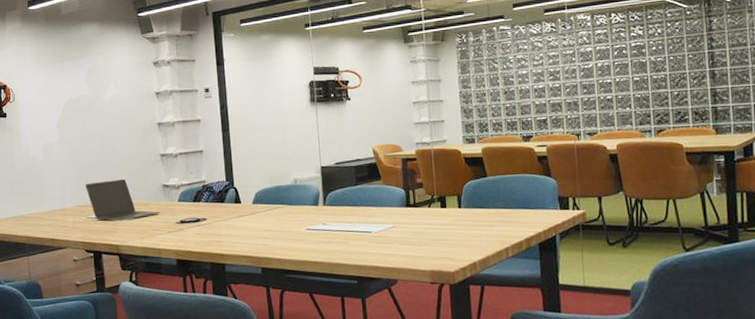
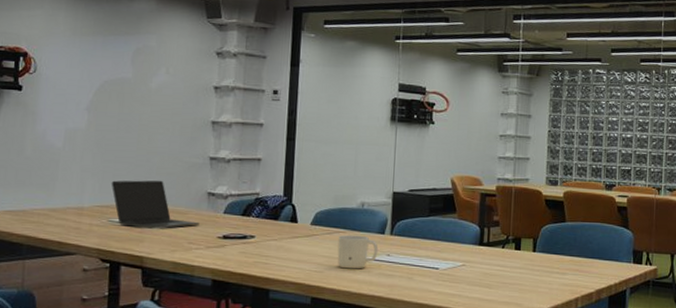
mug: none [278,208,315,240] -> present [337,234,379,269]

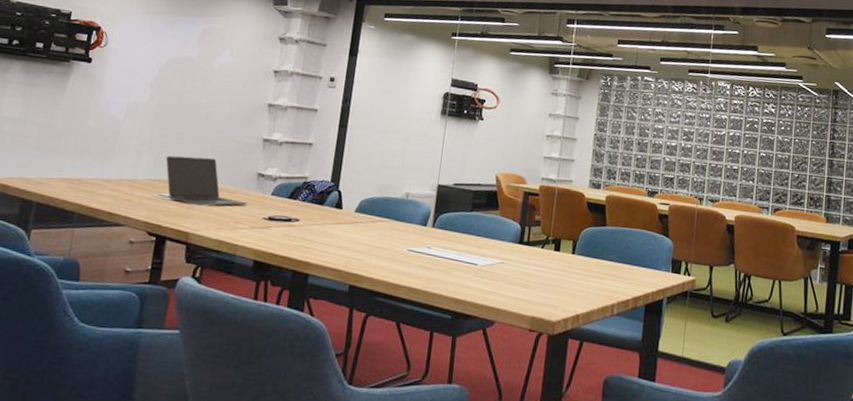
mug: present [337,234,379,269] -> none [378,224,420,260]

